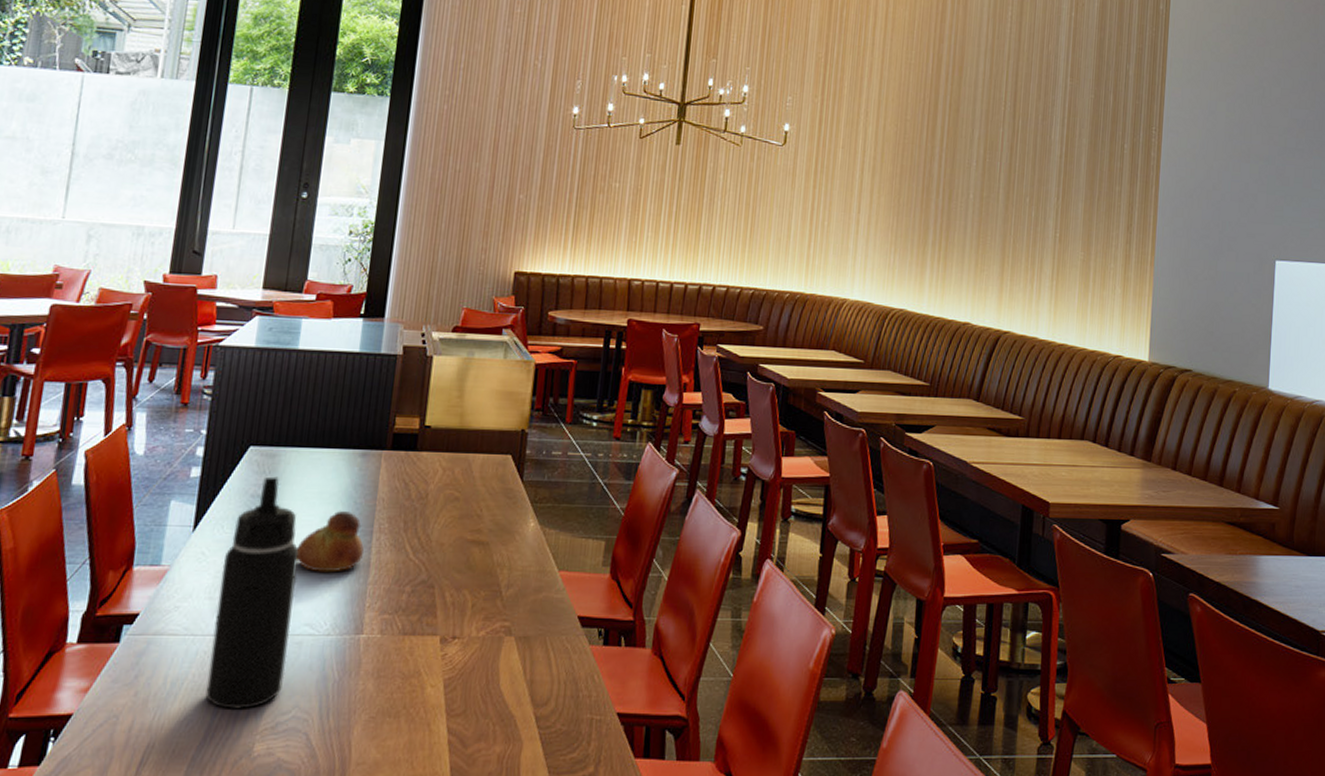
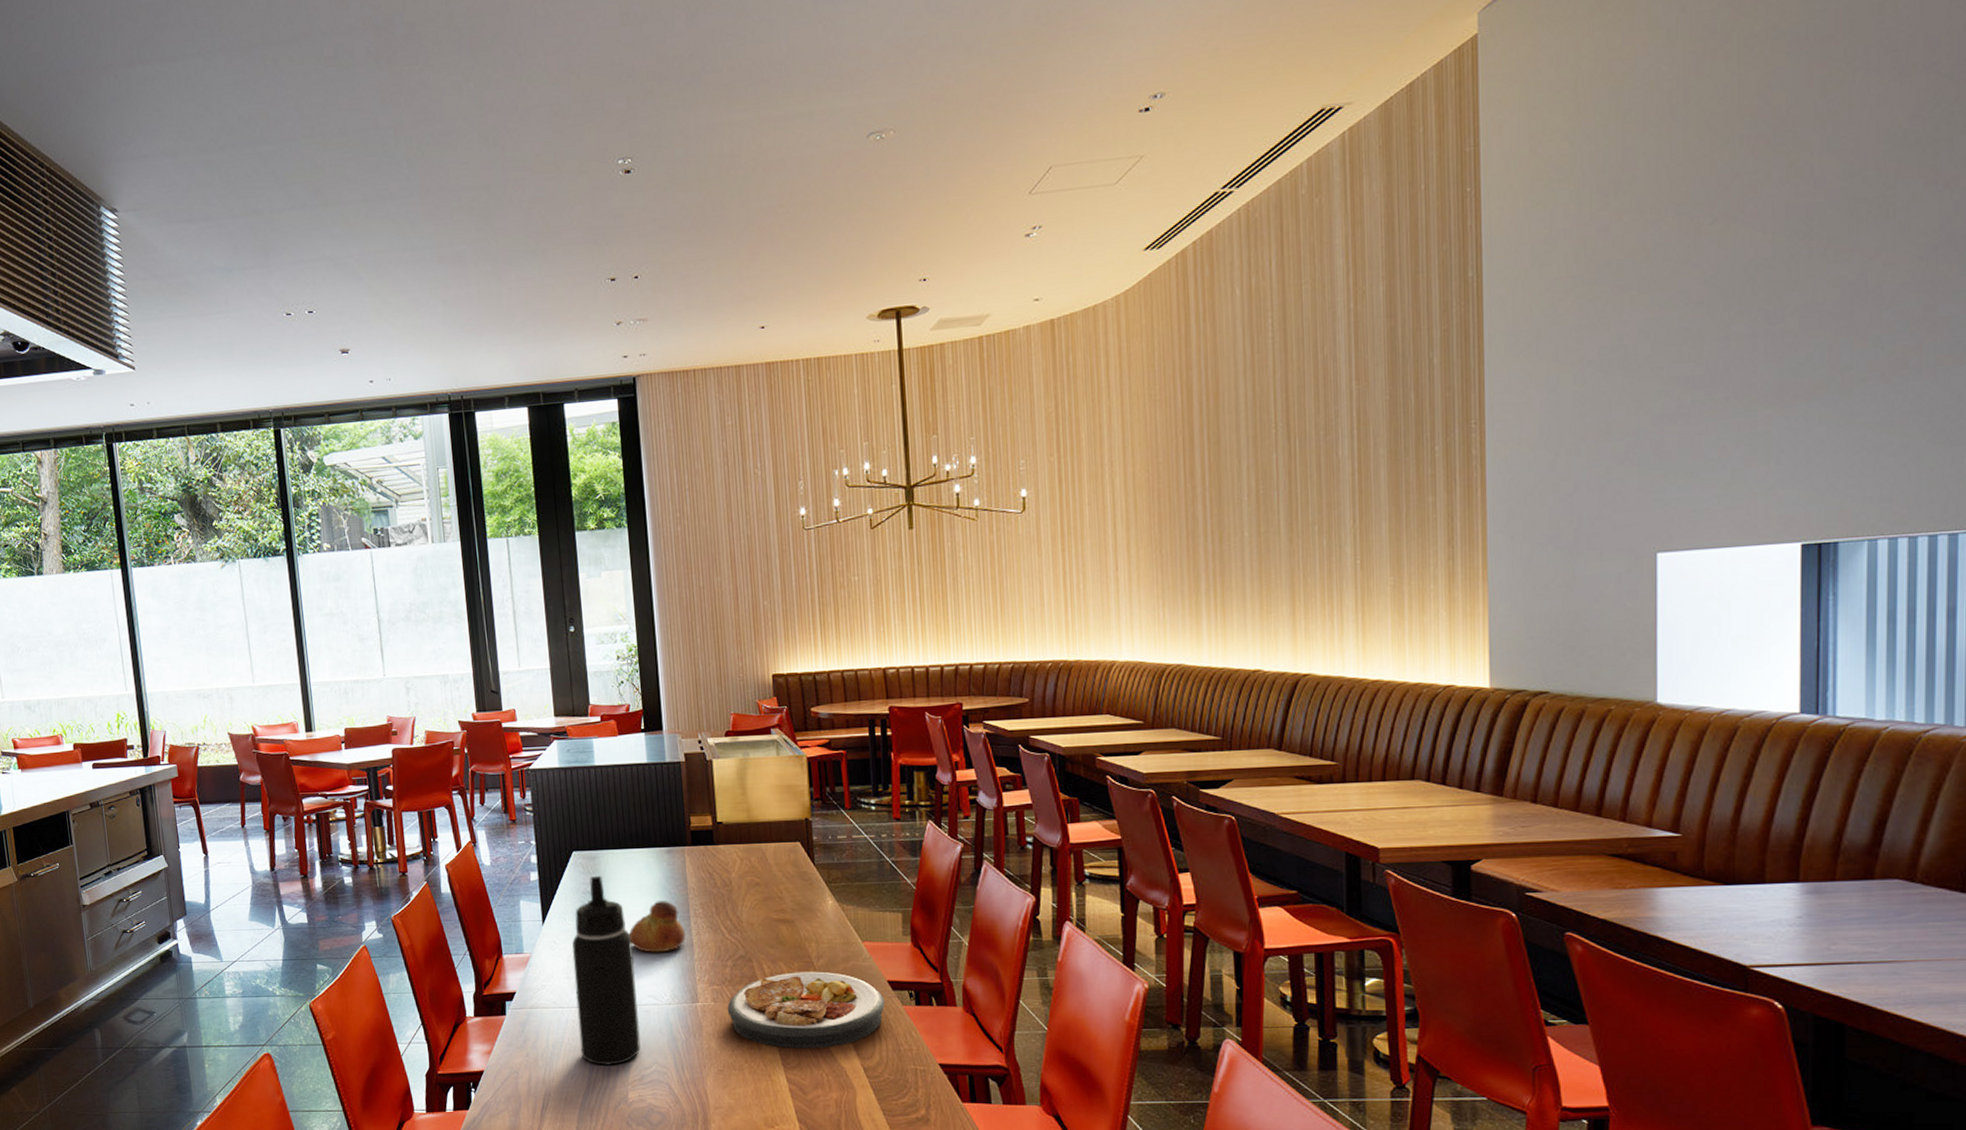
plate: none [394,602,571,693] -> present [727,971,885,1049]

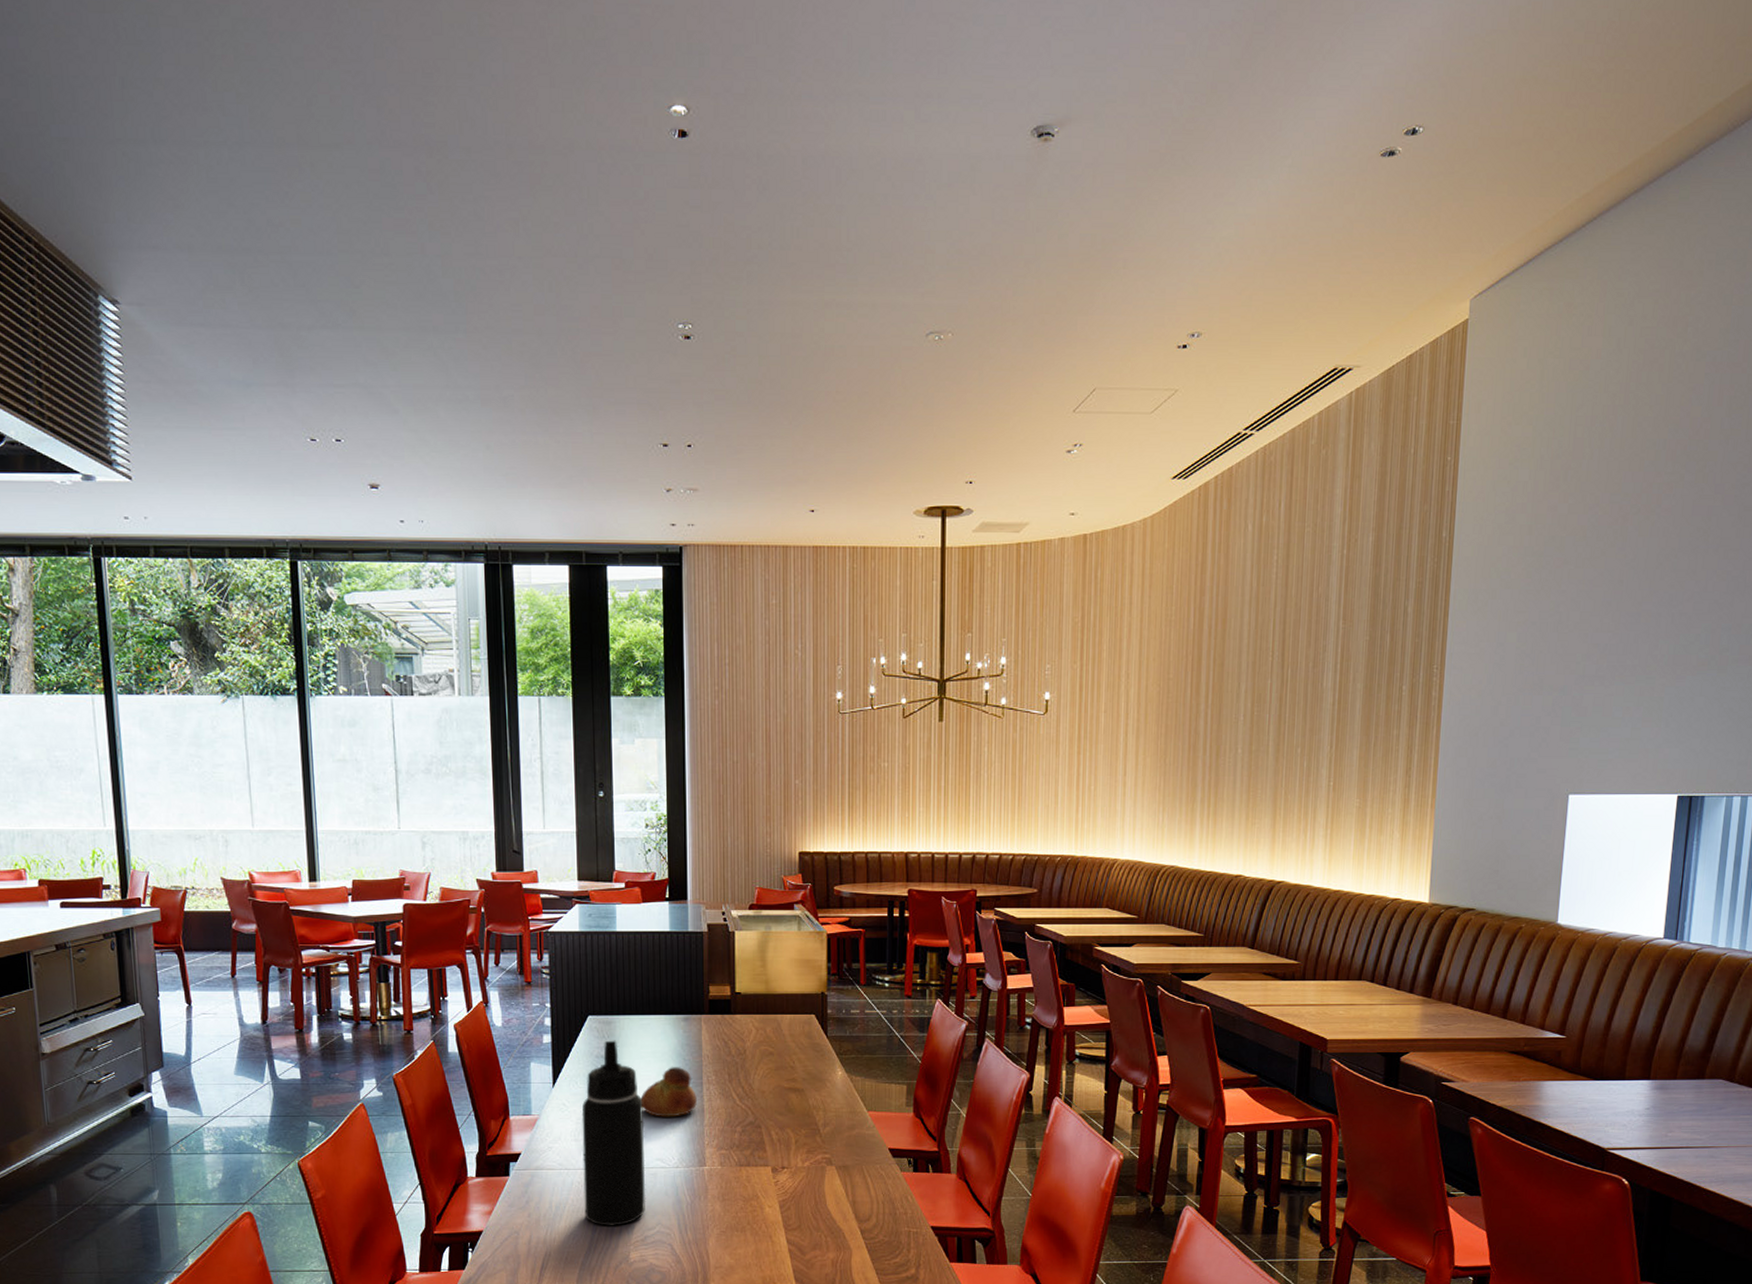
plate: present [727,971,885,1049] -> none [733,1138,884,1212]

